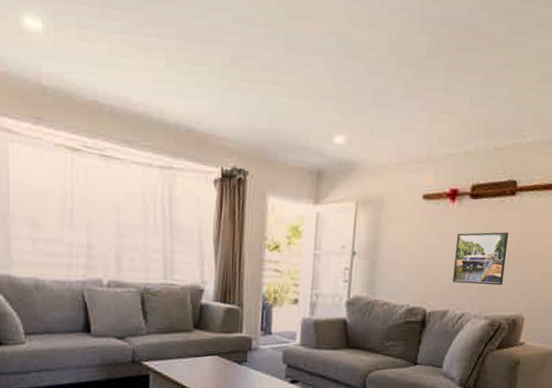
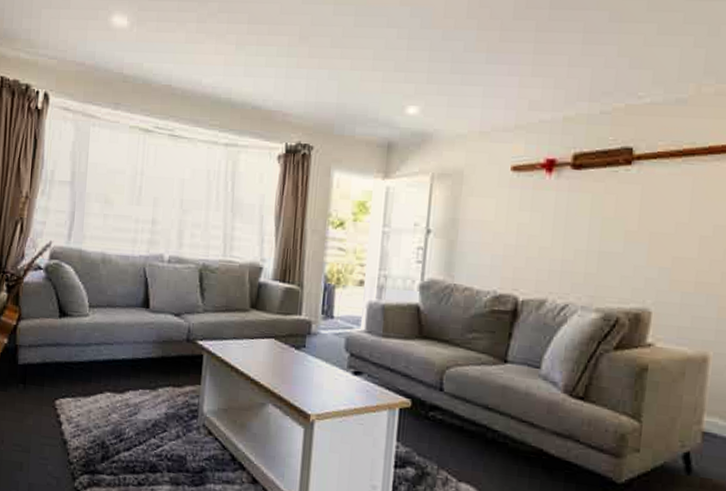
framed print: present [453,232,509,286] -> none [552,207,625,272]

